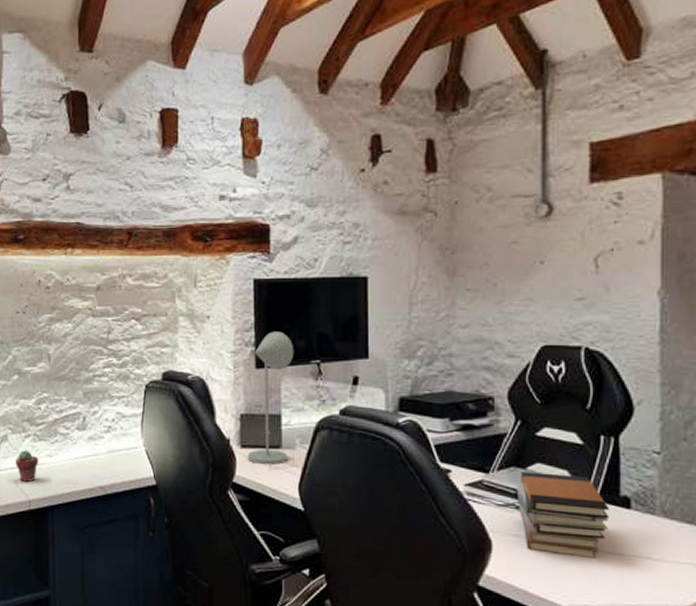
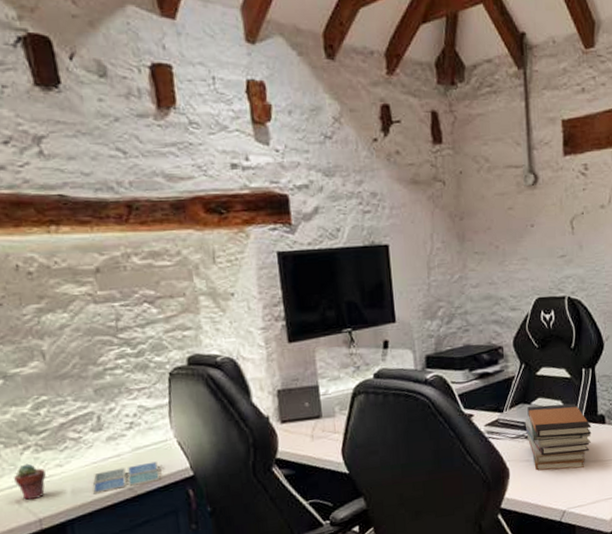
drink coaster: none [71,465,128,487] -> present [92,461,161,494]
desk lamp: present [247,331,294,465] -> none [286,303,329,437]

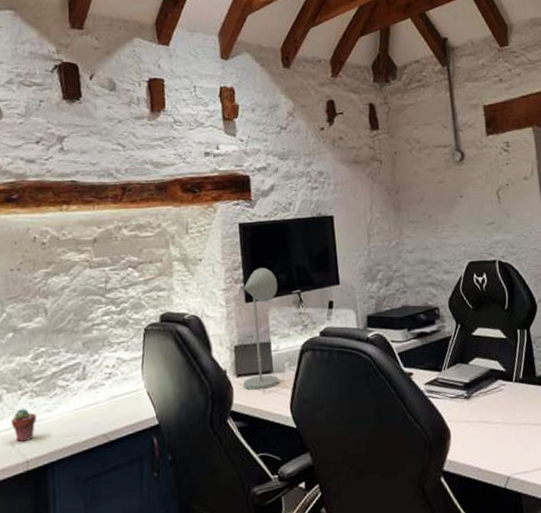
drink coaster: present [92,461,161,494] -> none [72,410,131,439]
desk lamp: none [286,303,329,437] -> present [243,267,279,391]
book stack: present [524,403,592,471] -> none [463,364,532,433]

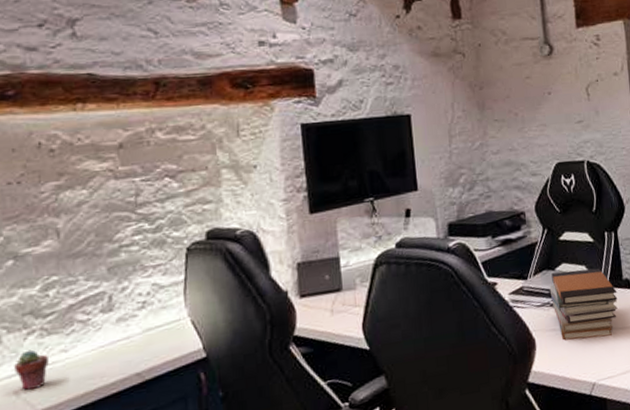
desk lamp: present [243,267,279,391] -> none [307,173,349,312]
book stack: none [463,364,532,433] -> present [549,268,618,341]

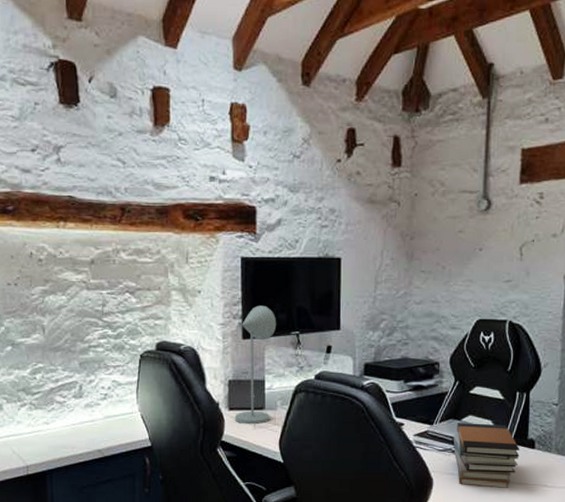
potted succulent: present [14,349,49,390] -> none [11,418,35,448]
desk lamp: none [307,173,349,312] -> present [234,305,277,425]

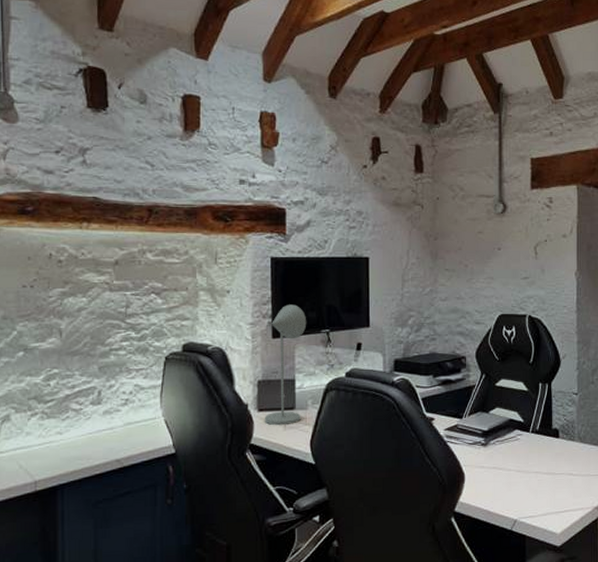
book stack: present [453,423,520,489] -> none [482,415,546,480]

